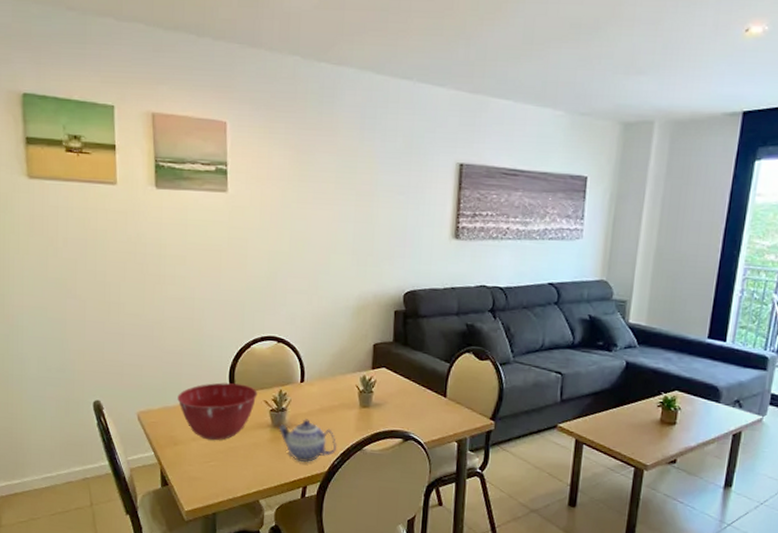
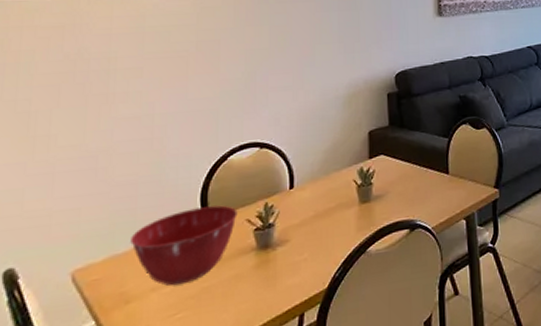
teapot: present [278,419,338,463] -> none [266,230,338,286]

